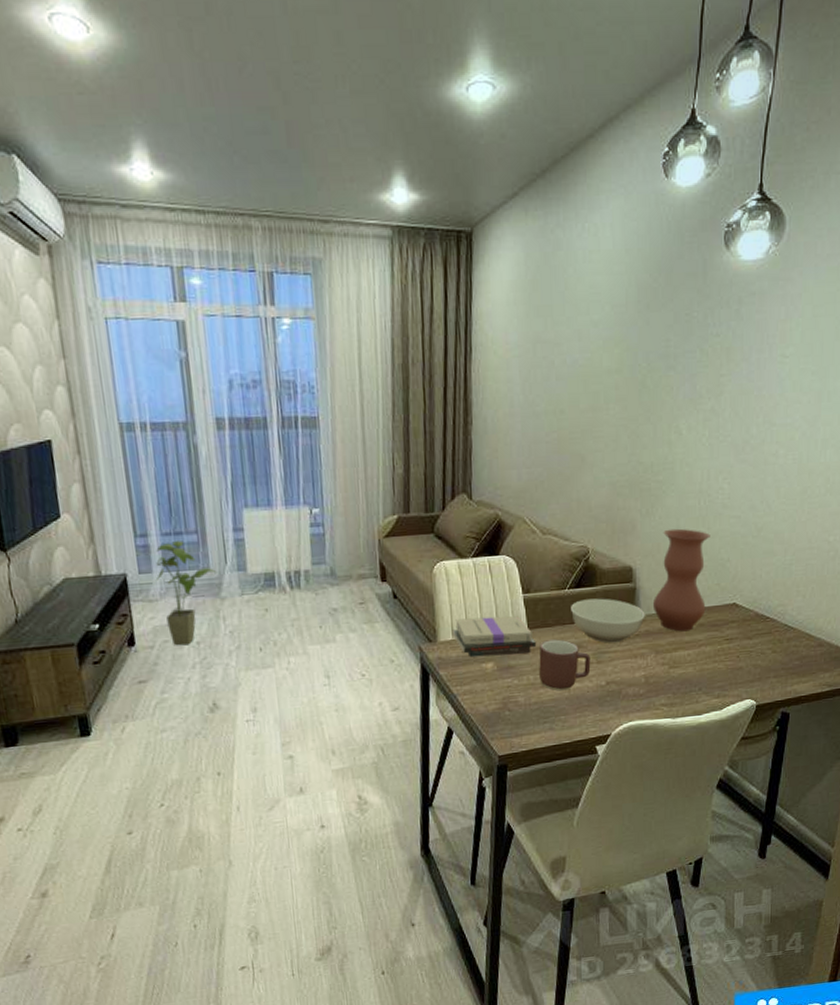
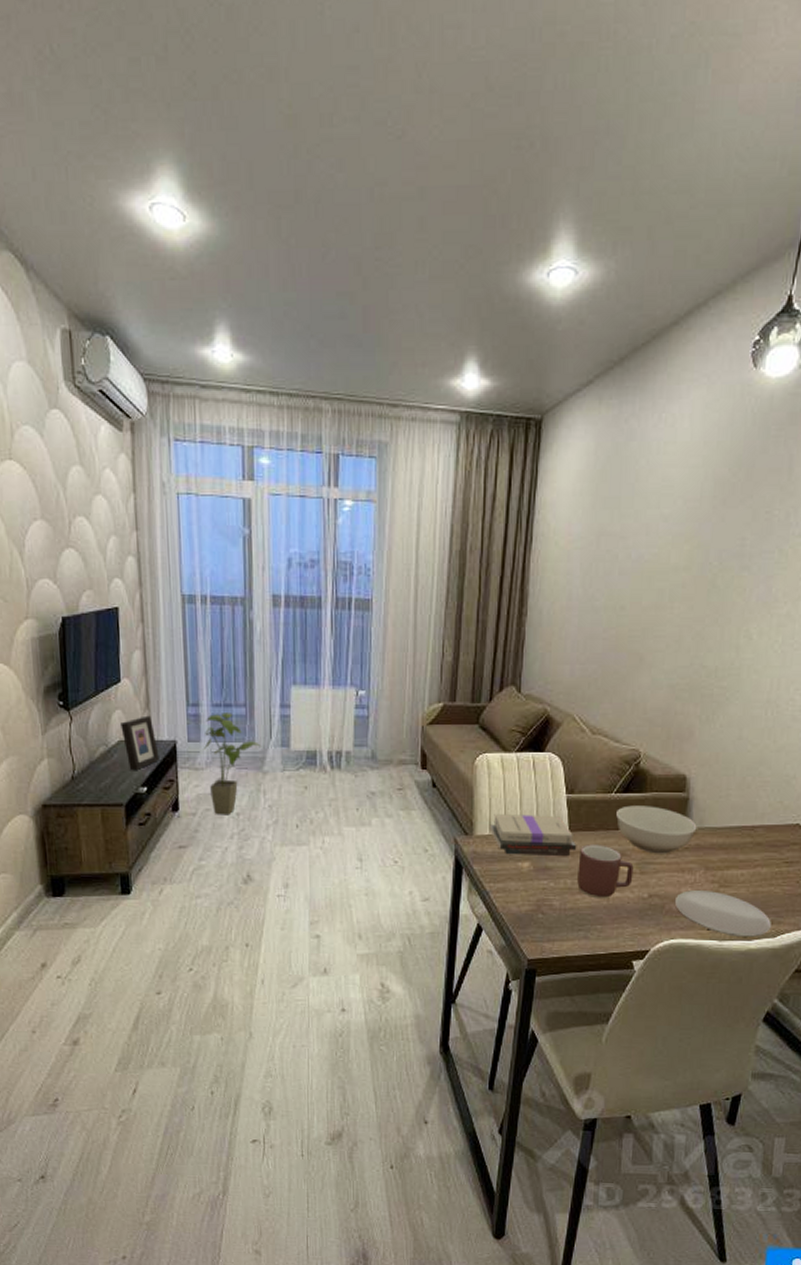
picture frame: none [64,550,110,608] -> present [120,715,159,770]
plate: none [630,672,717,713] -> present [674,889,771,937]
vase: present [652,528,710,632] -> none [705,739,776,849]

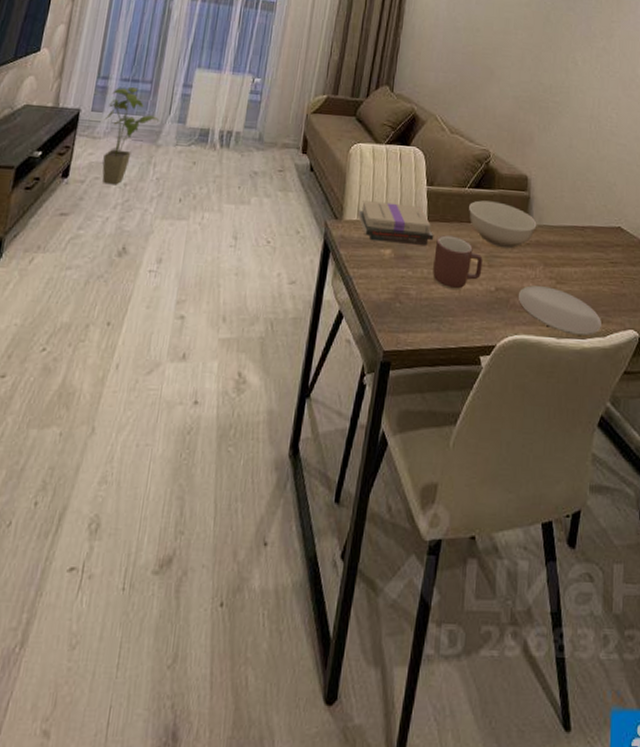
picture frame: present [120,715,159,770] -> none [29,83,62,134]

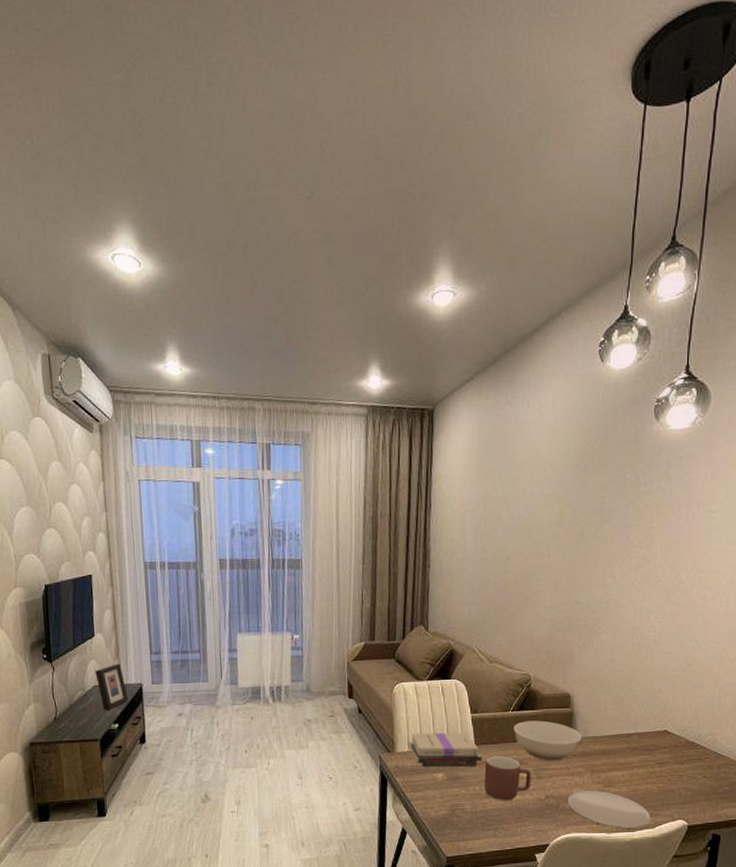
picture frame: none [29,83,62,134] -> present [95,663,128,710]
house plant: present [102,87,160,185] -> none [166,658,214,745]

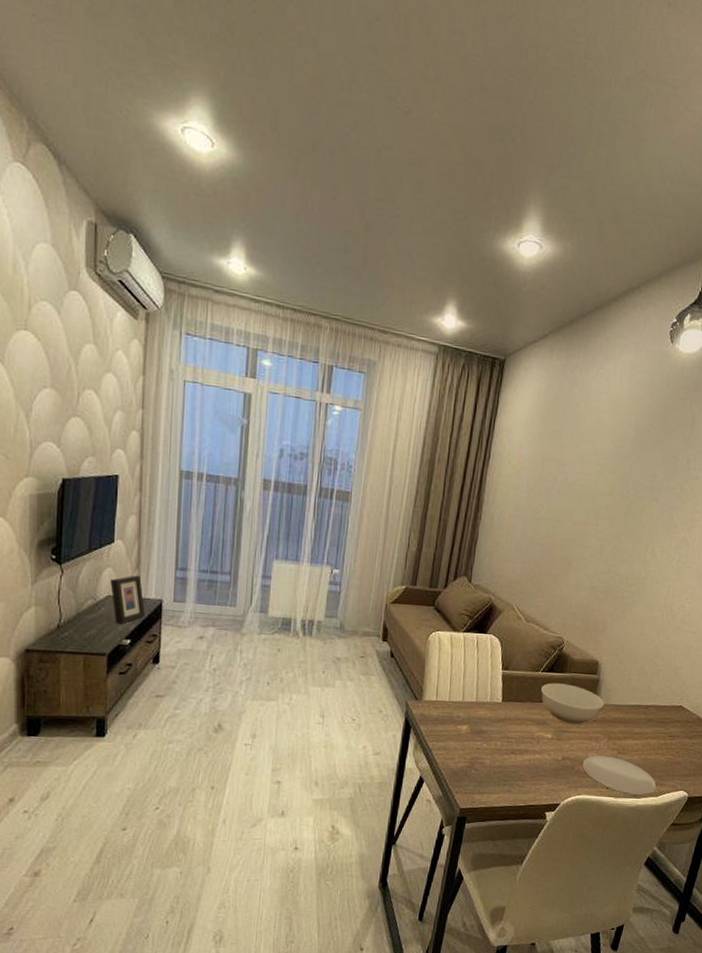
books: present [408,732,483,768] -> none [436,683,508,722]
mug: present [484,755,531,802] -> none [505,713,552,760]

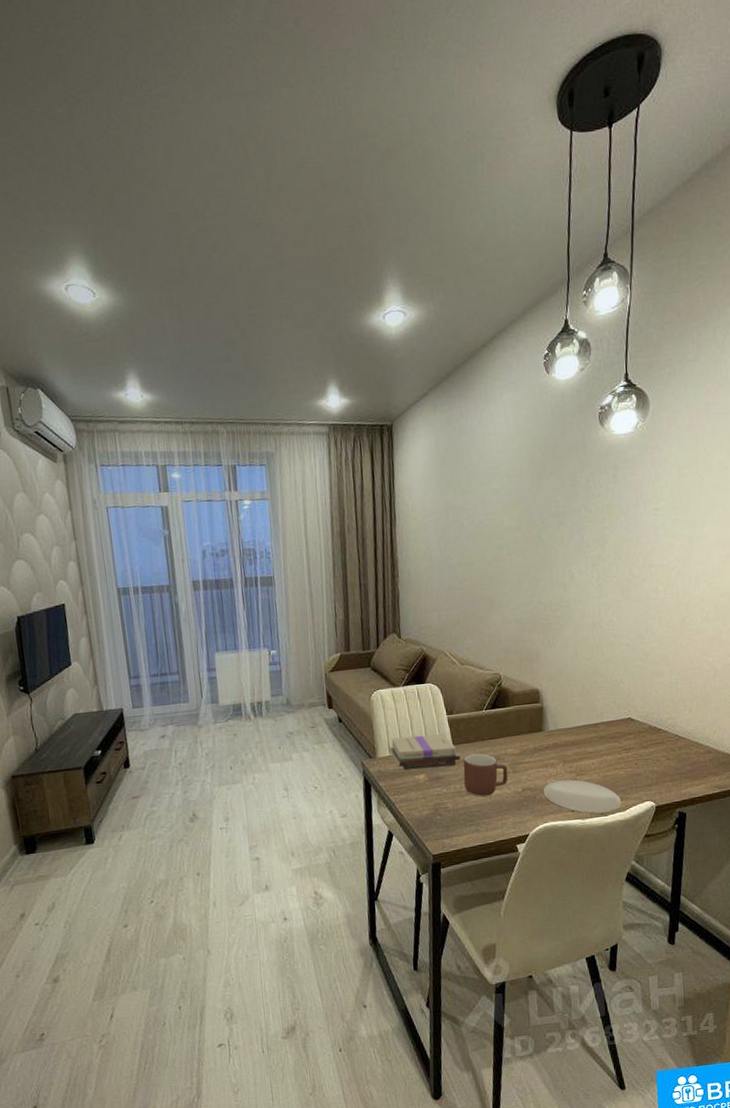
picture frame: present [110,575,145,624] -> none [74,690,110,737]
books: none [436,683,508,722] -> present [388,734,461,771]
mug: none [505,713,552,760] -> present [463,753,508,798]
bowl: present [541,683,604,725] -> none [488,717,553,755]

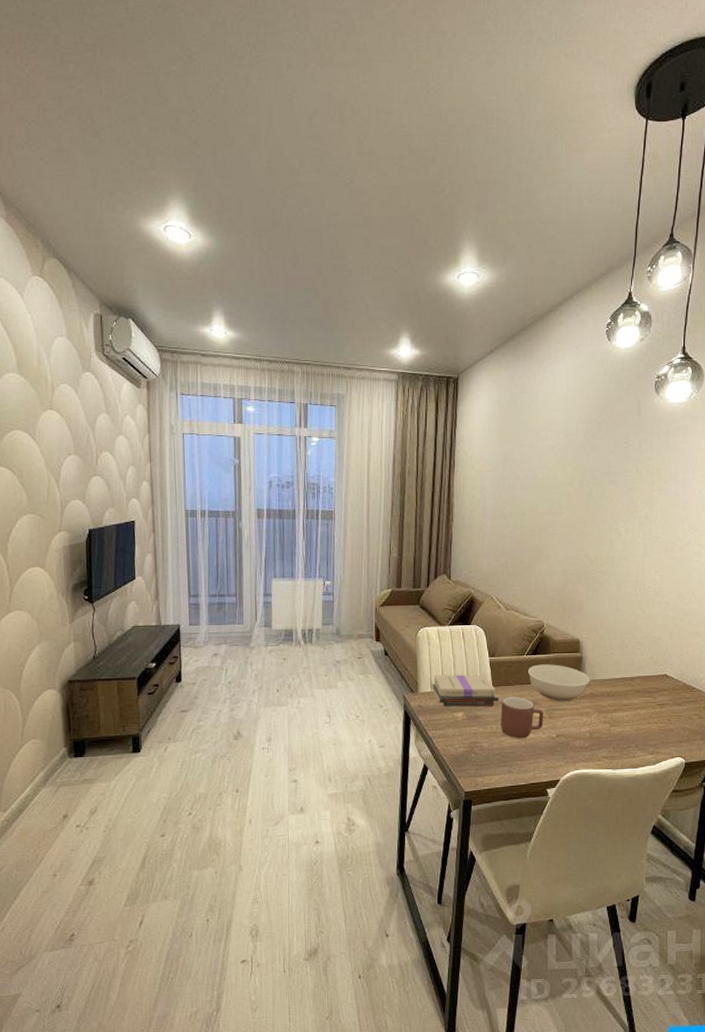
bowl: none [488,717,553,755] -> present [528,664,590,702]
plate: present [543,779,621,815] -> none [576,729,651,766]

